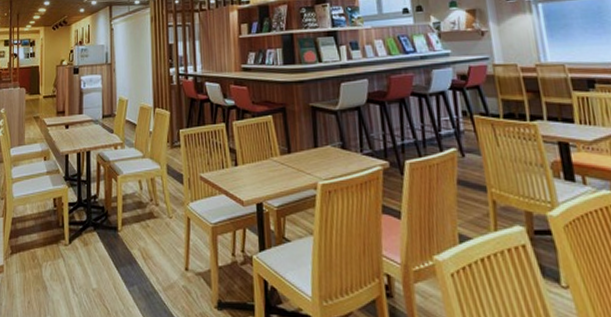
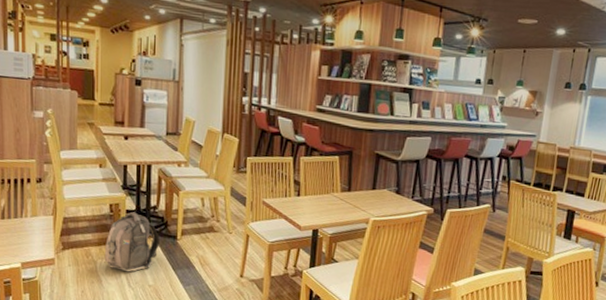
backpack: none [49,204,101,275] -> present [104,211,159,272]

